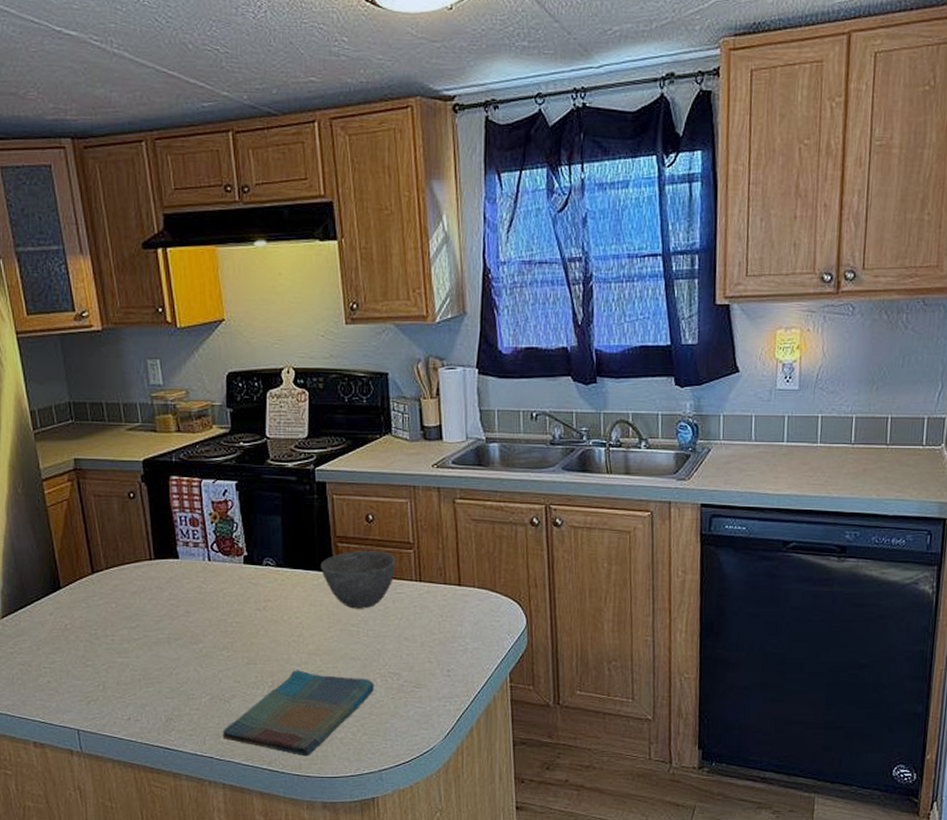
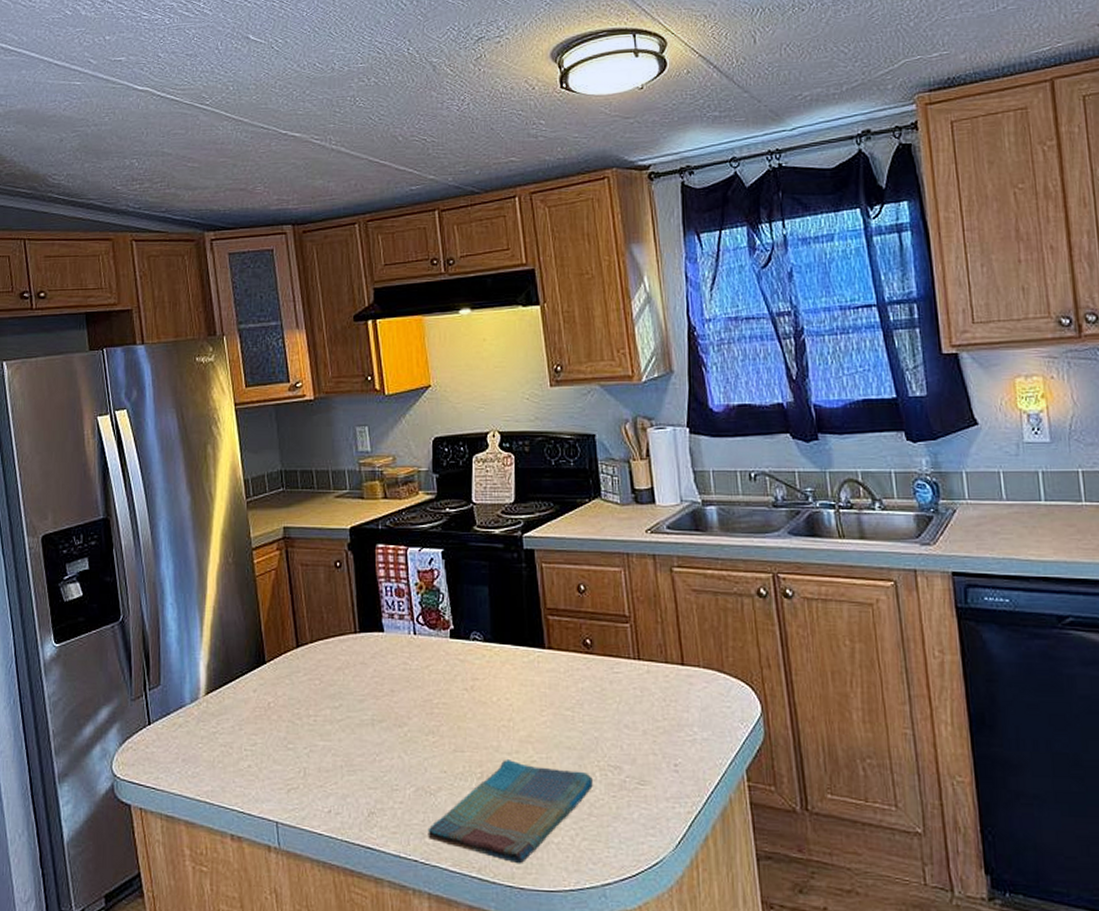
bowl: present [321,551,395,609] -> none [531,625,611,691]

